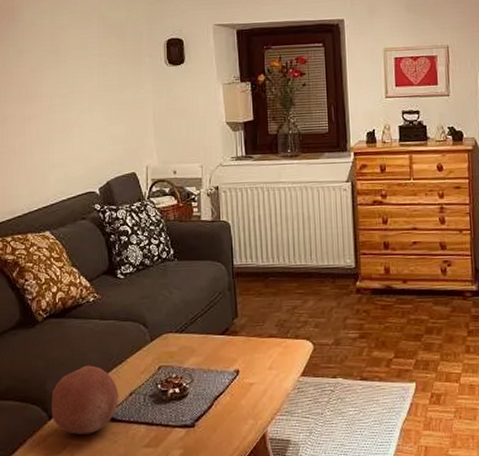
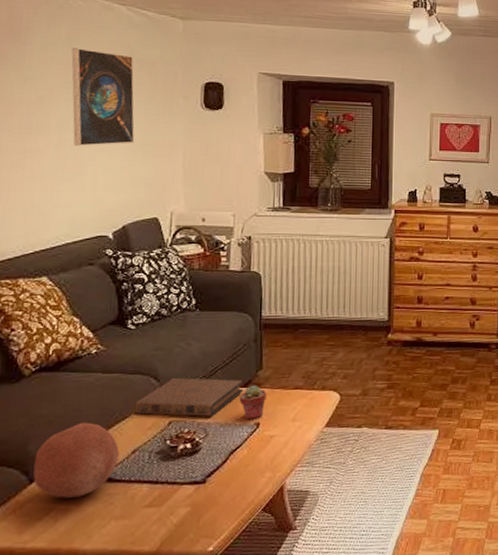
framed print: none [54,19,111,110] -> present [71,48,135,146]
book: none [129,325,222,363] -> present [134,378,244,417]
potted succulent: none [219,332,243,366] -> present [239,385,267,419]

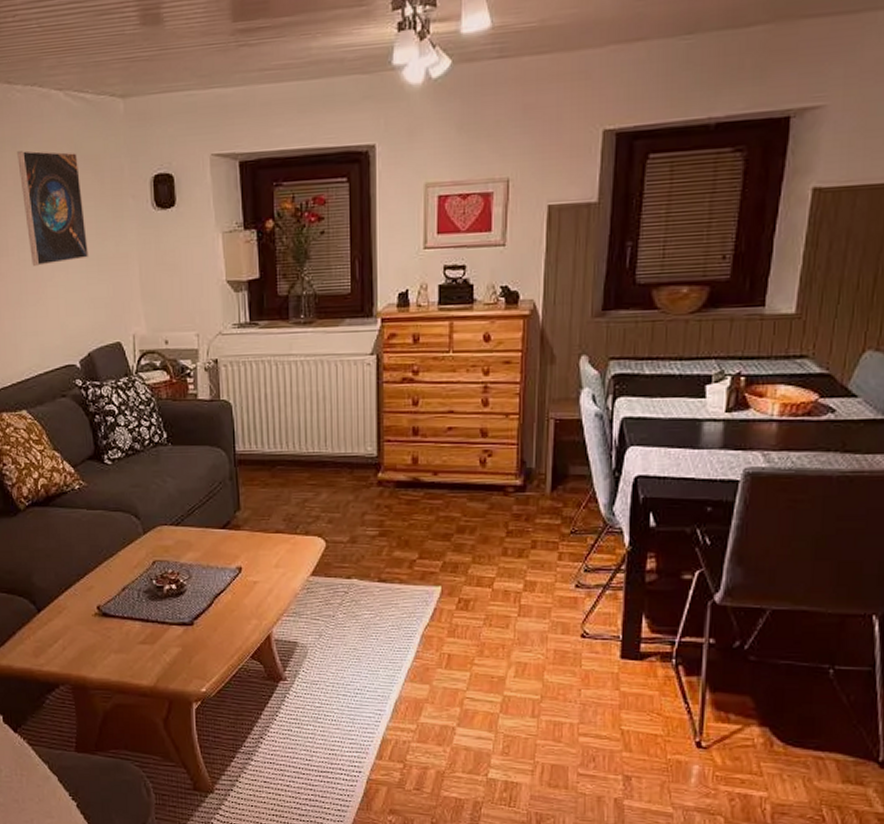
decorative ball: present [33,422,120,499] -> none [39,557,111,629]
book: present [134,378,244,417] -> none [120,517,223,559]
potted succulent: present [239,385,267,419] -> none [219,526,247,563]

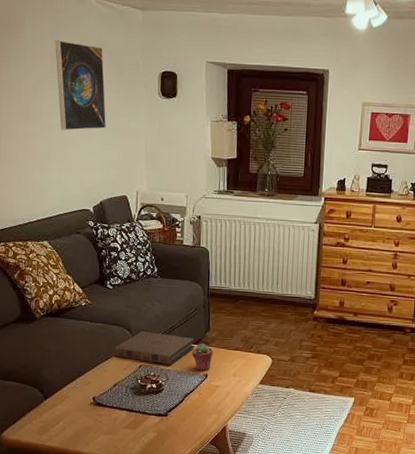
book: none [120,517,223,559] -> present [114,331,195,365]
potted succulent: none [219,526,247,563] -> present [192,343,213,371]

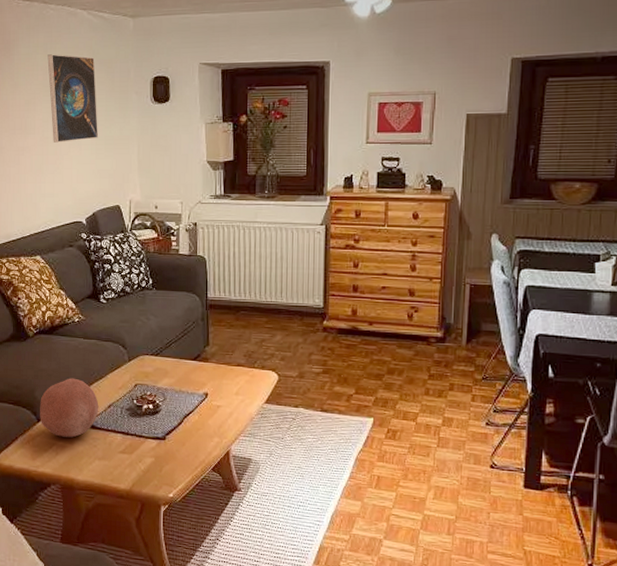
decorative ball: none [47,358,105,414] -> present [40,378,99,438]
book: present [114,331,195,365] -> none [109,348,194,384]
potted succulent: present [192,343,213,371] -> none [190,359,213,389]

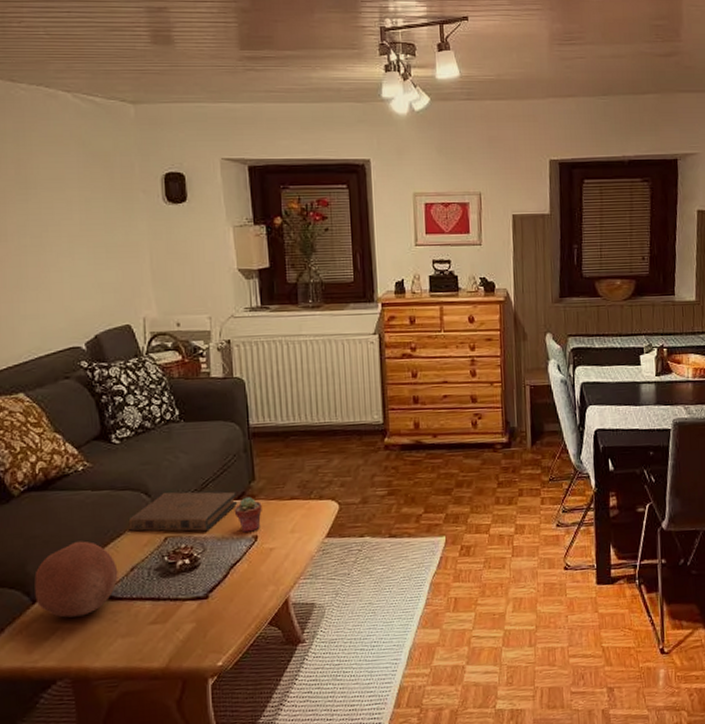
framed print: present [47,54,99,143] -> none [20,144,97,252]
book: none [109,348,194,384] -> present [128,491,238,532]
potted succulent: none [190,359,213,389] -> present [234,496,262,533]

